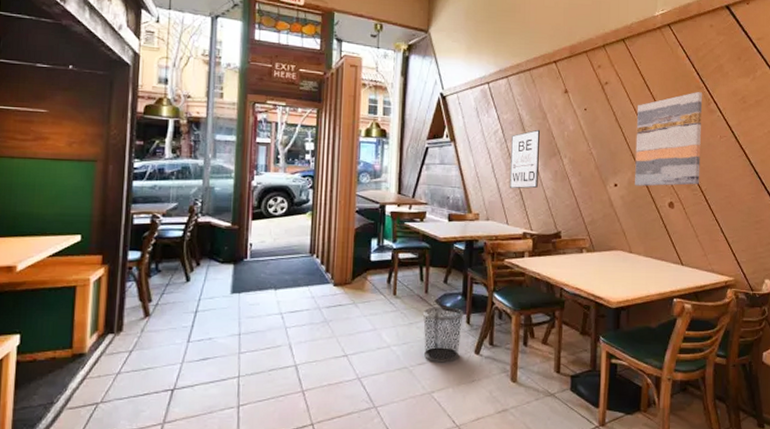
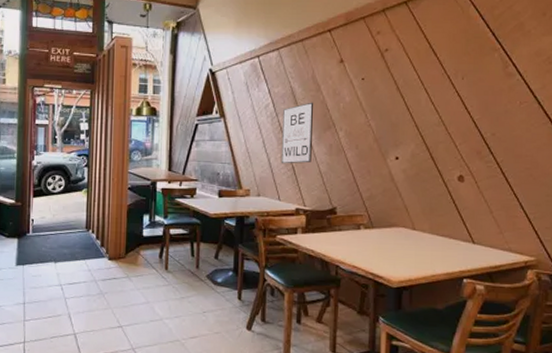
waste bin: present [422,307,464,363] -> none [194,282,235,338]
wall art: present [635,91,703,187] -> none [419,53,499,159]

